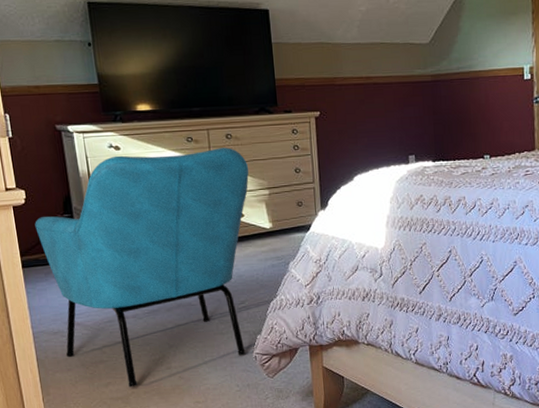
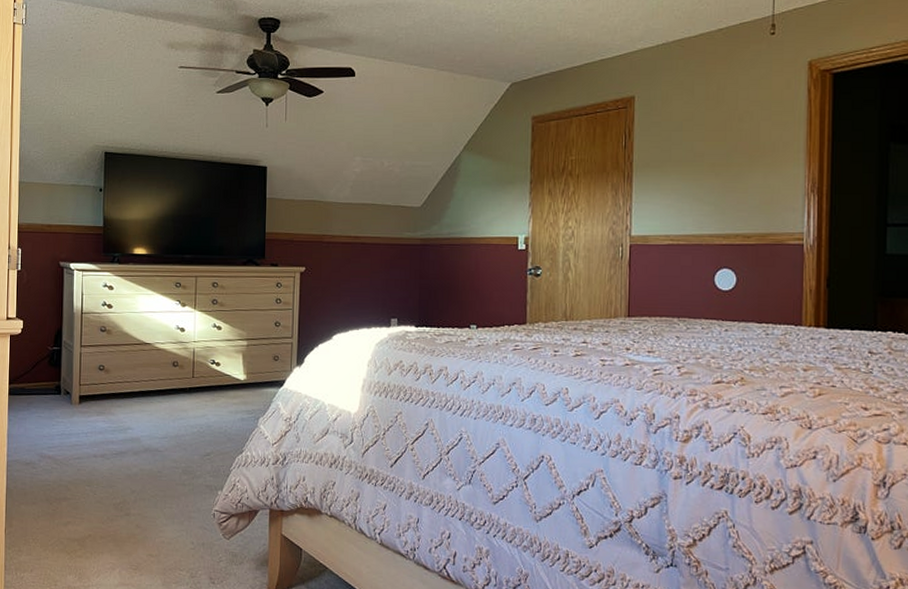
armchair: present [35,147,249,387] -> none [26,295,231,530]

